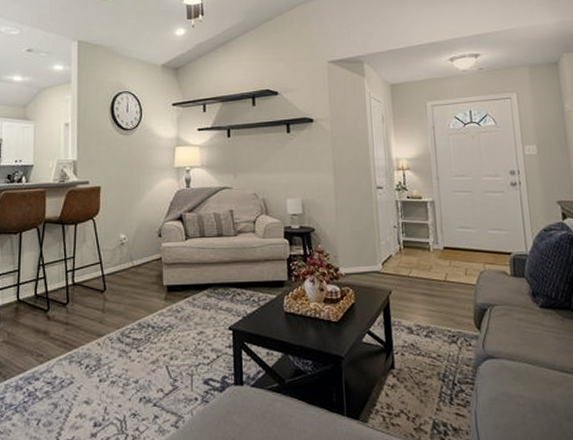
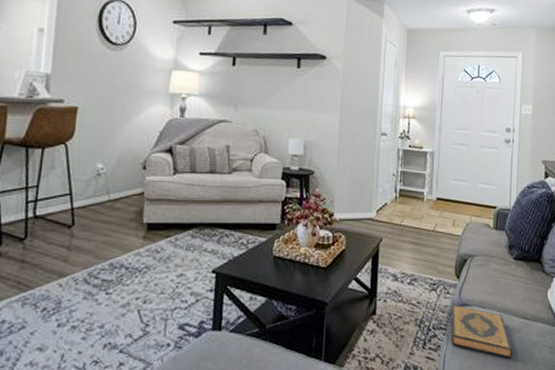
hardback book: none [476,358,555,416] -> present [451,305,513,358]

